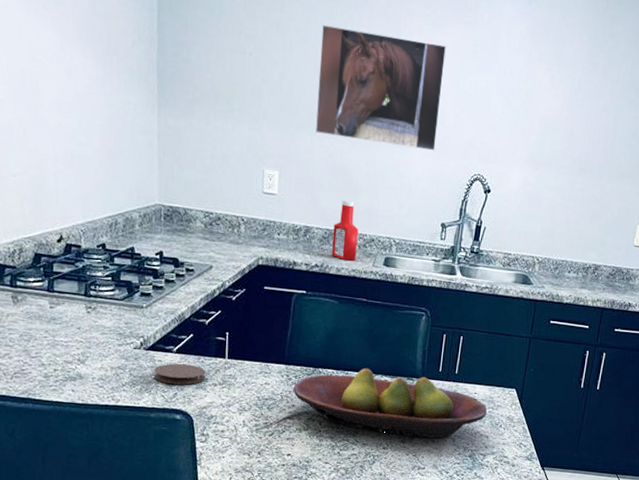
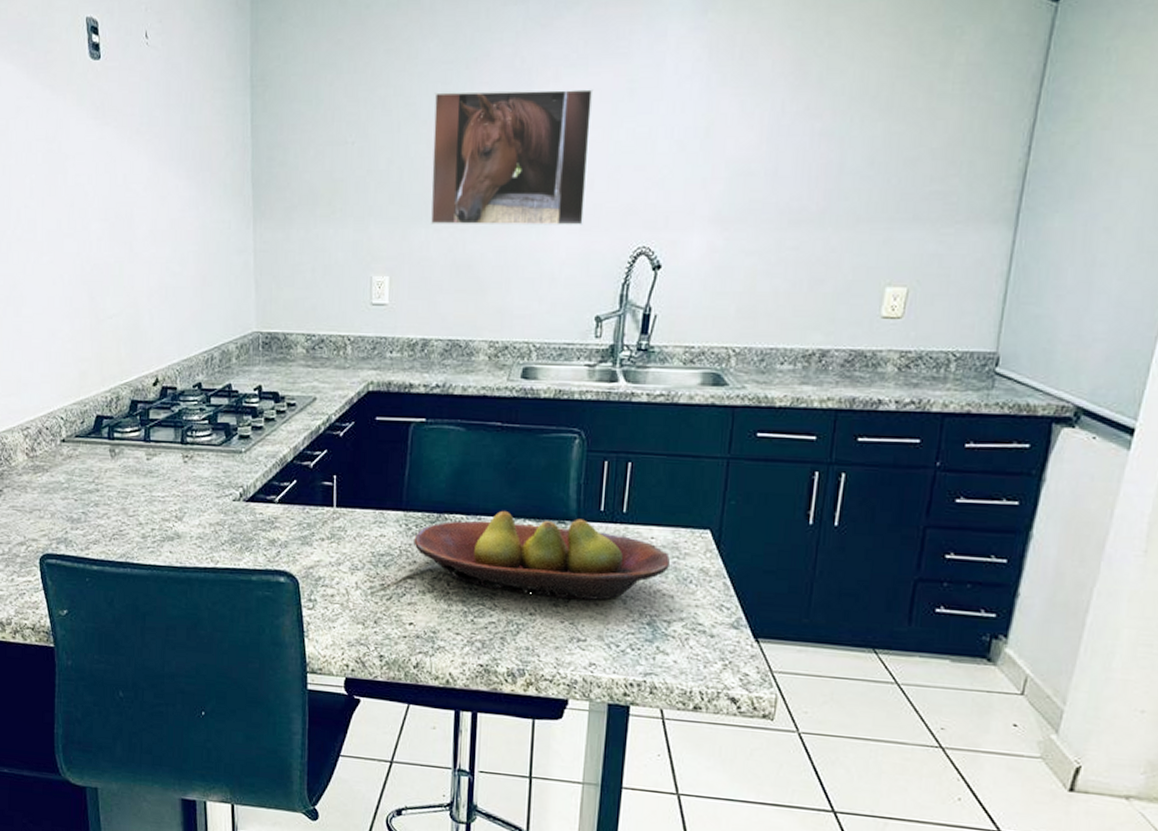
coaster: present [153,363,206,385] -> none [254,515,312,541]
ketchup bottle: present [331,201,359,261] -> none [455,302,488,376]

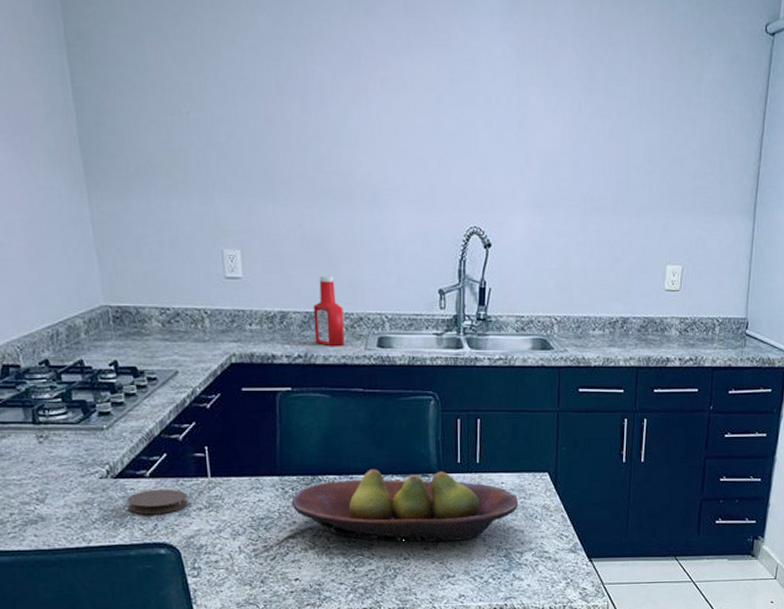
coaster: none [254,515,312,541] -> present [126,489,188,514]
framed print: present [430,89,594,226] -> none [267,68,422,205]
ketchup bottle: none [455,302,488,376] -> present [313,276,345,346]

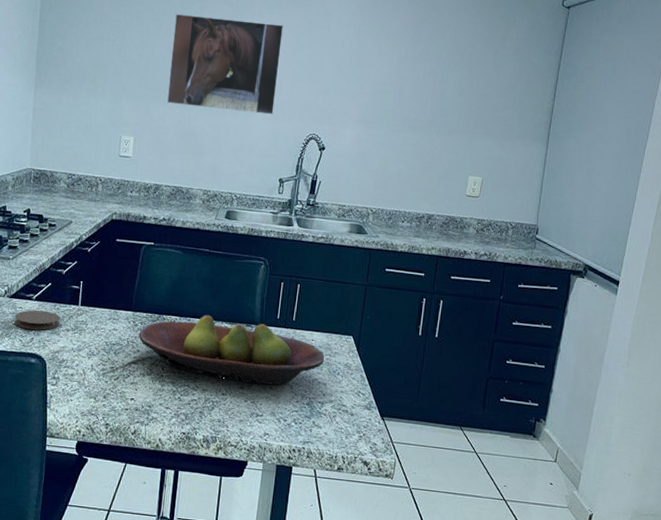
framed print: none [267,68,422,205] -> present [166,13,284,115]
ketchup bottle: present [313,276,345,346] -> none [178,161,203,215]

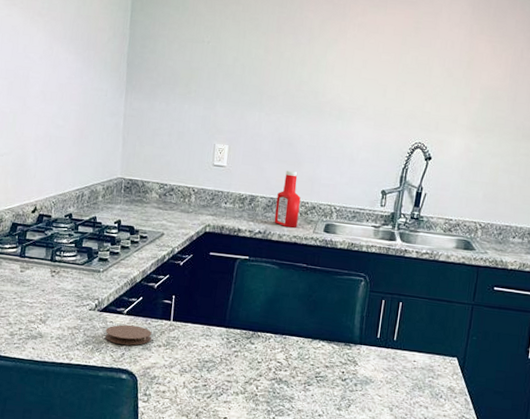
fruit bowl: present [138,314,325,386] -> none [232,332,427,408]
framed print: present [166,13,284,115] -> none [263,13,390,122]
ketchup bottle: none [178,161,203,215] -> present [274,171,301,228]

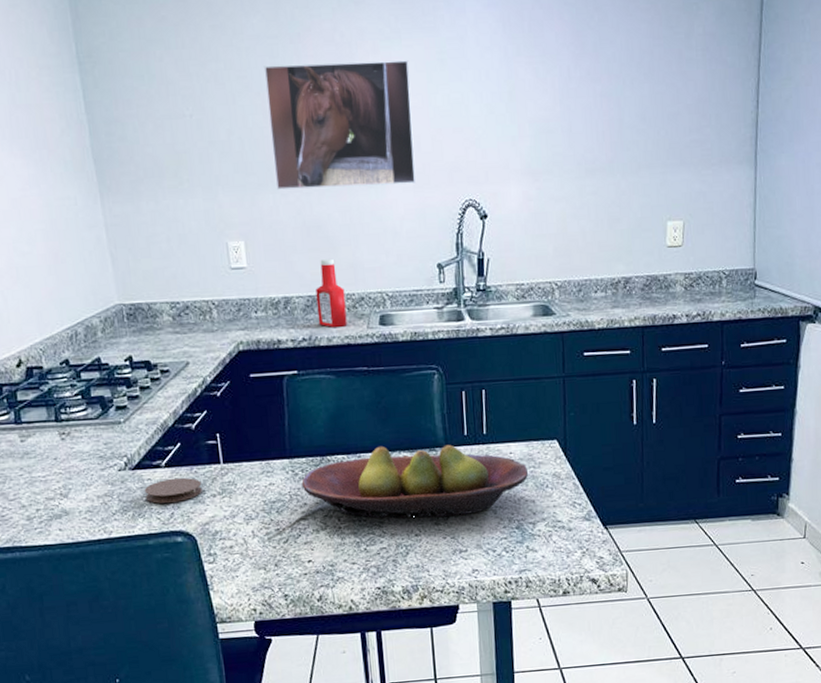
fruit bowl: none [232,332,427,408] -> present [301,444,529,519]
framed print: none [263,13,390,122] -> present [263,60,417,190]

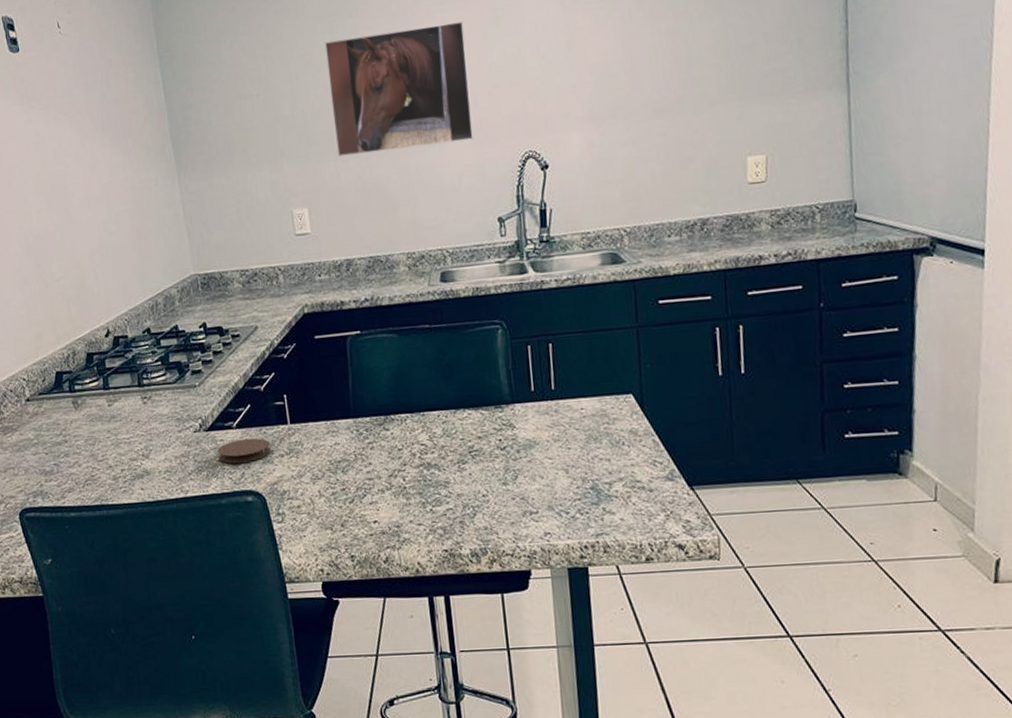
fruit bowl: present [301,444,529,519] -> none [366,401,603,479]
ketchup bottle: present [315,259,348,327] -> none [376,220,409,287]

